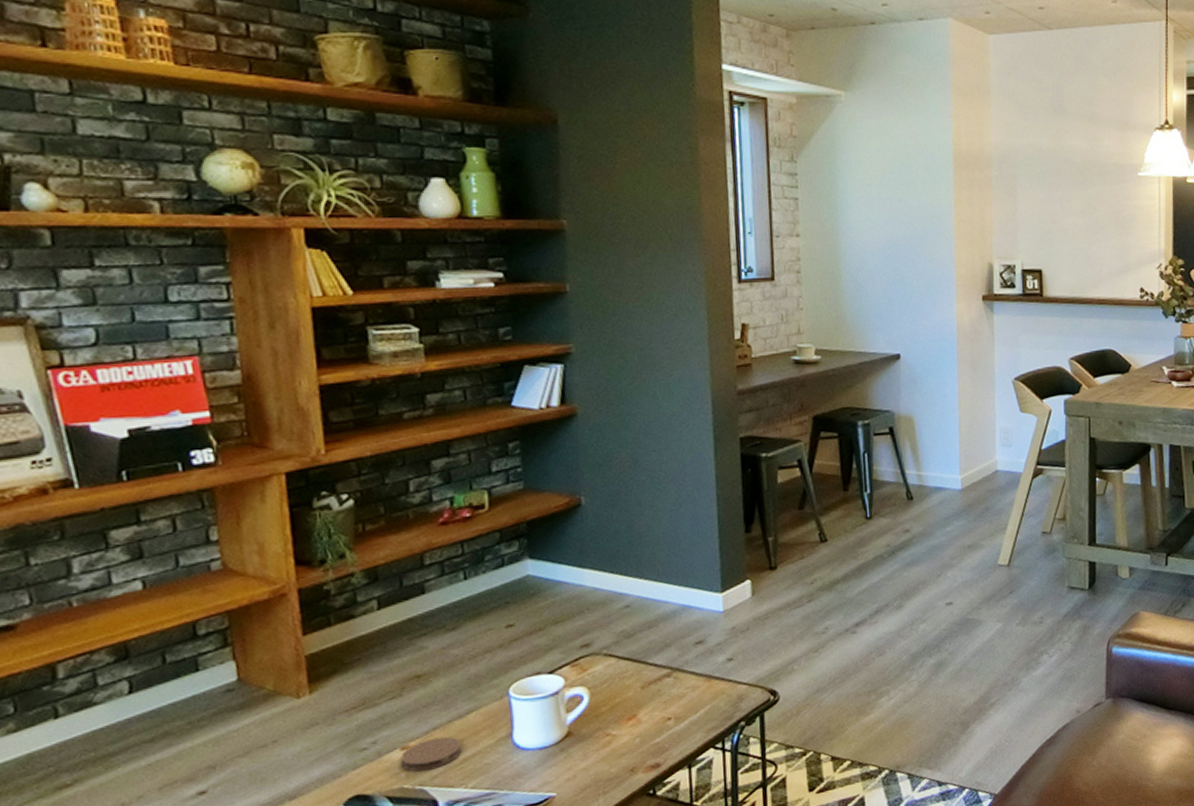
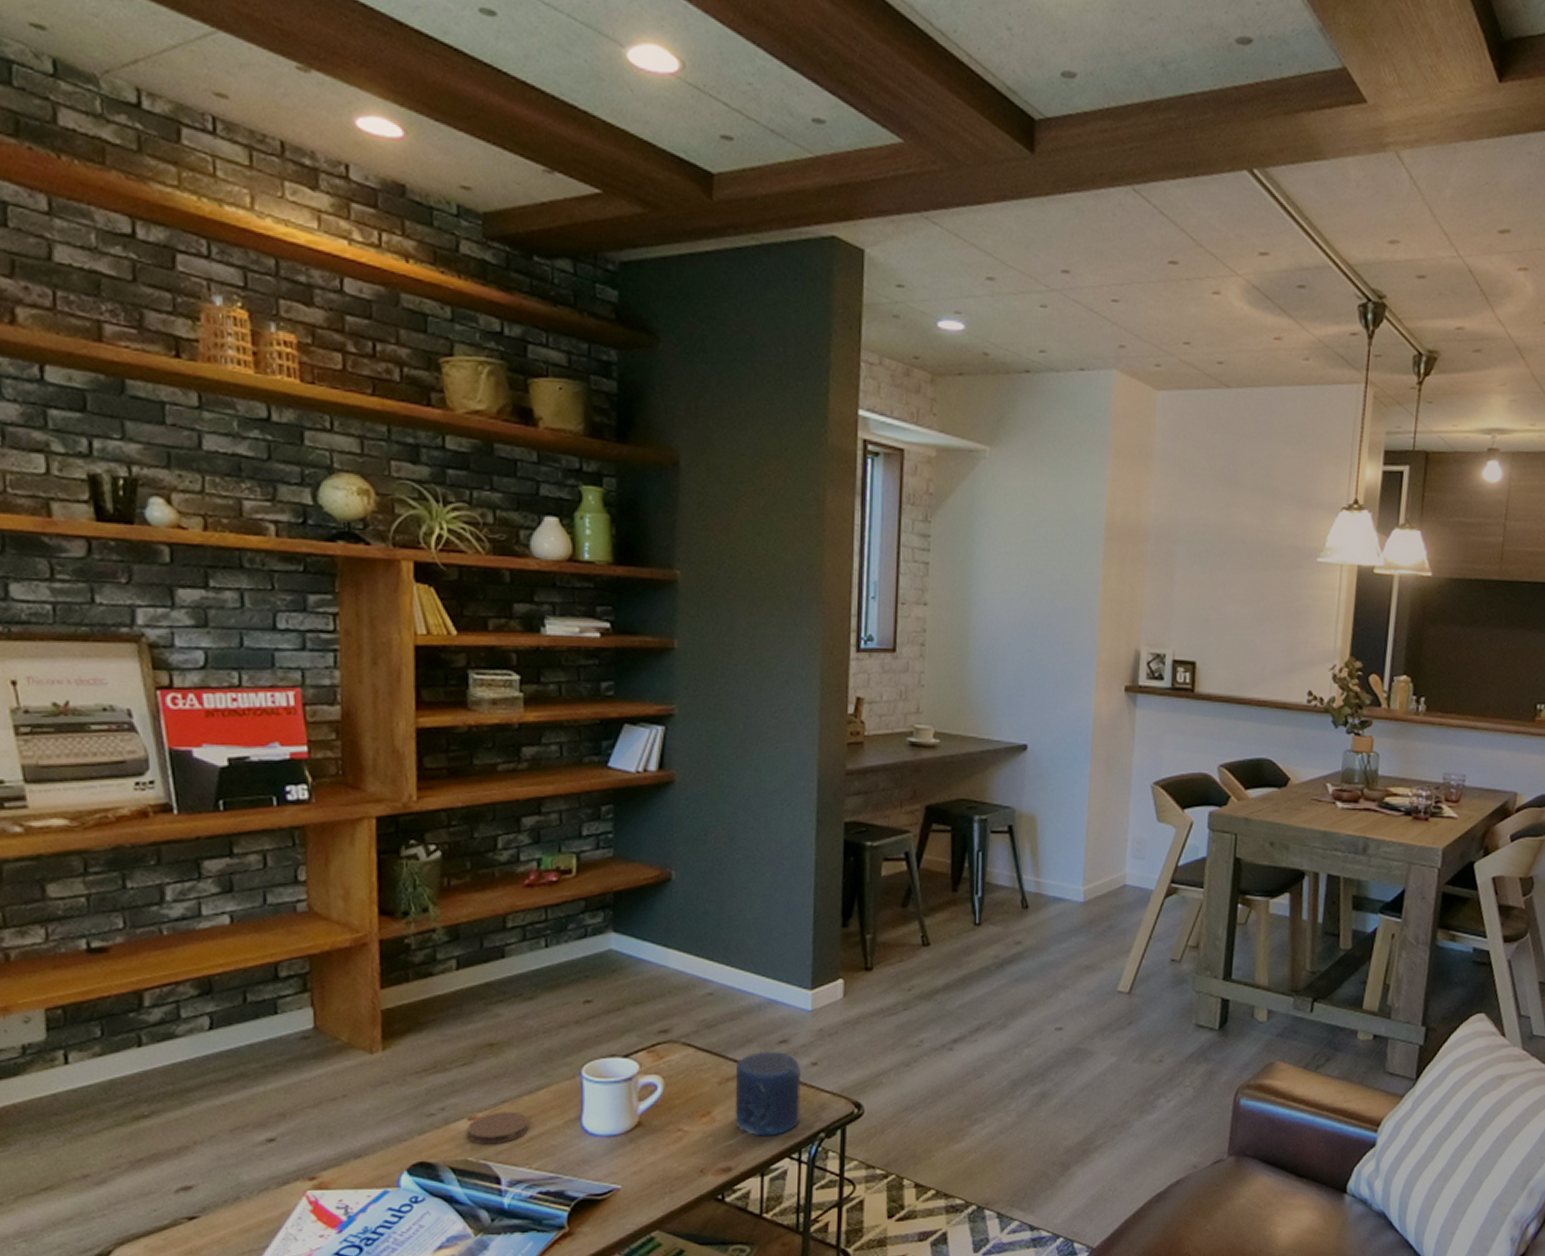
candle: none [657,652,721,732] -> present [735,1052,801,1136]

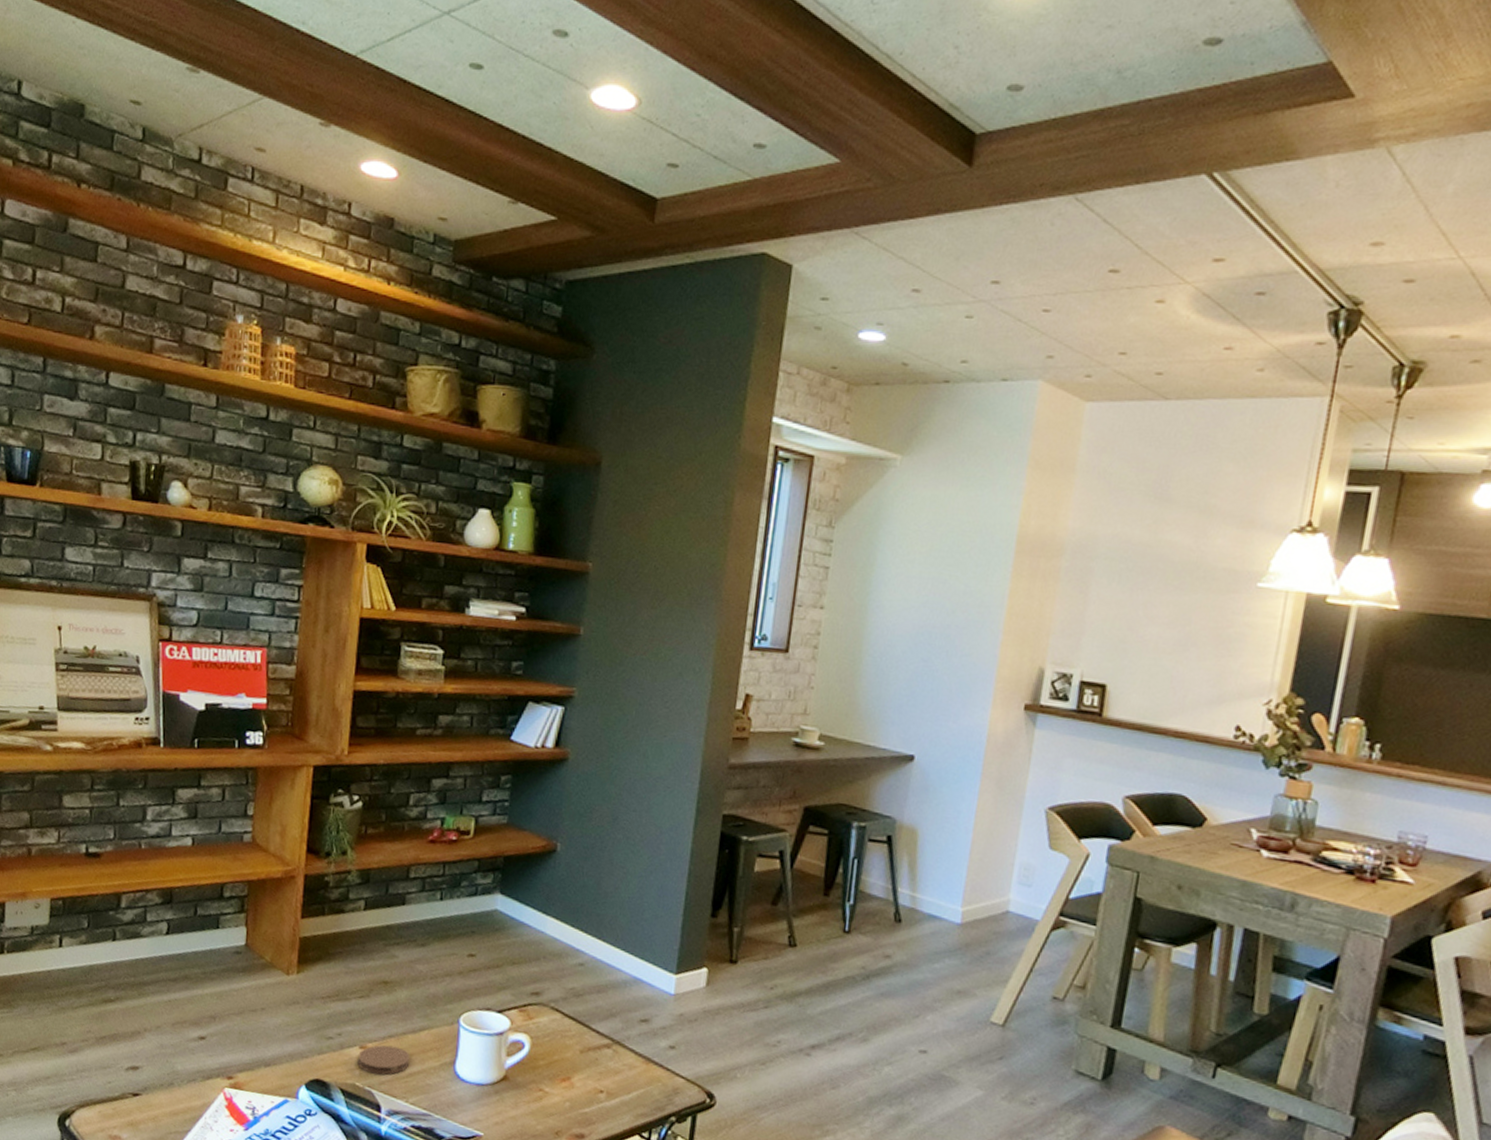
candle: present [735,1052,801,1136] -> none [592,1027,659,1111]

